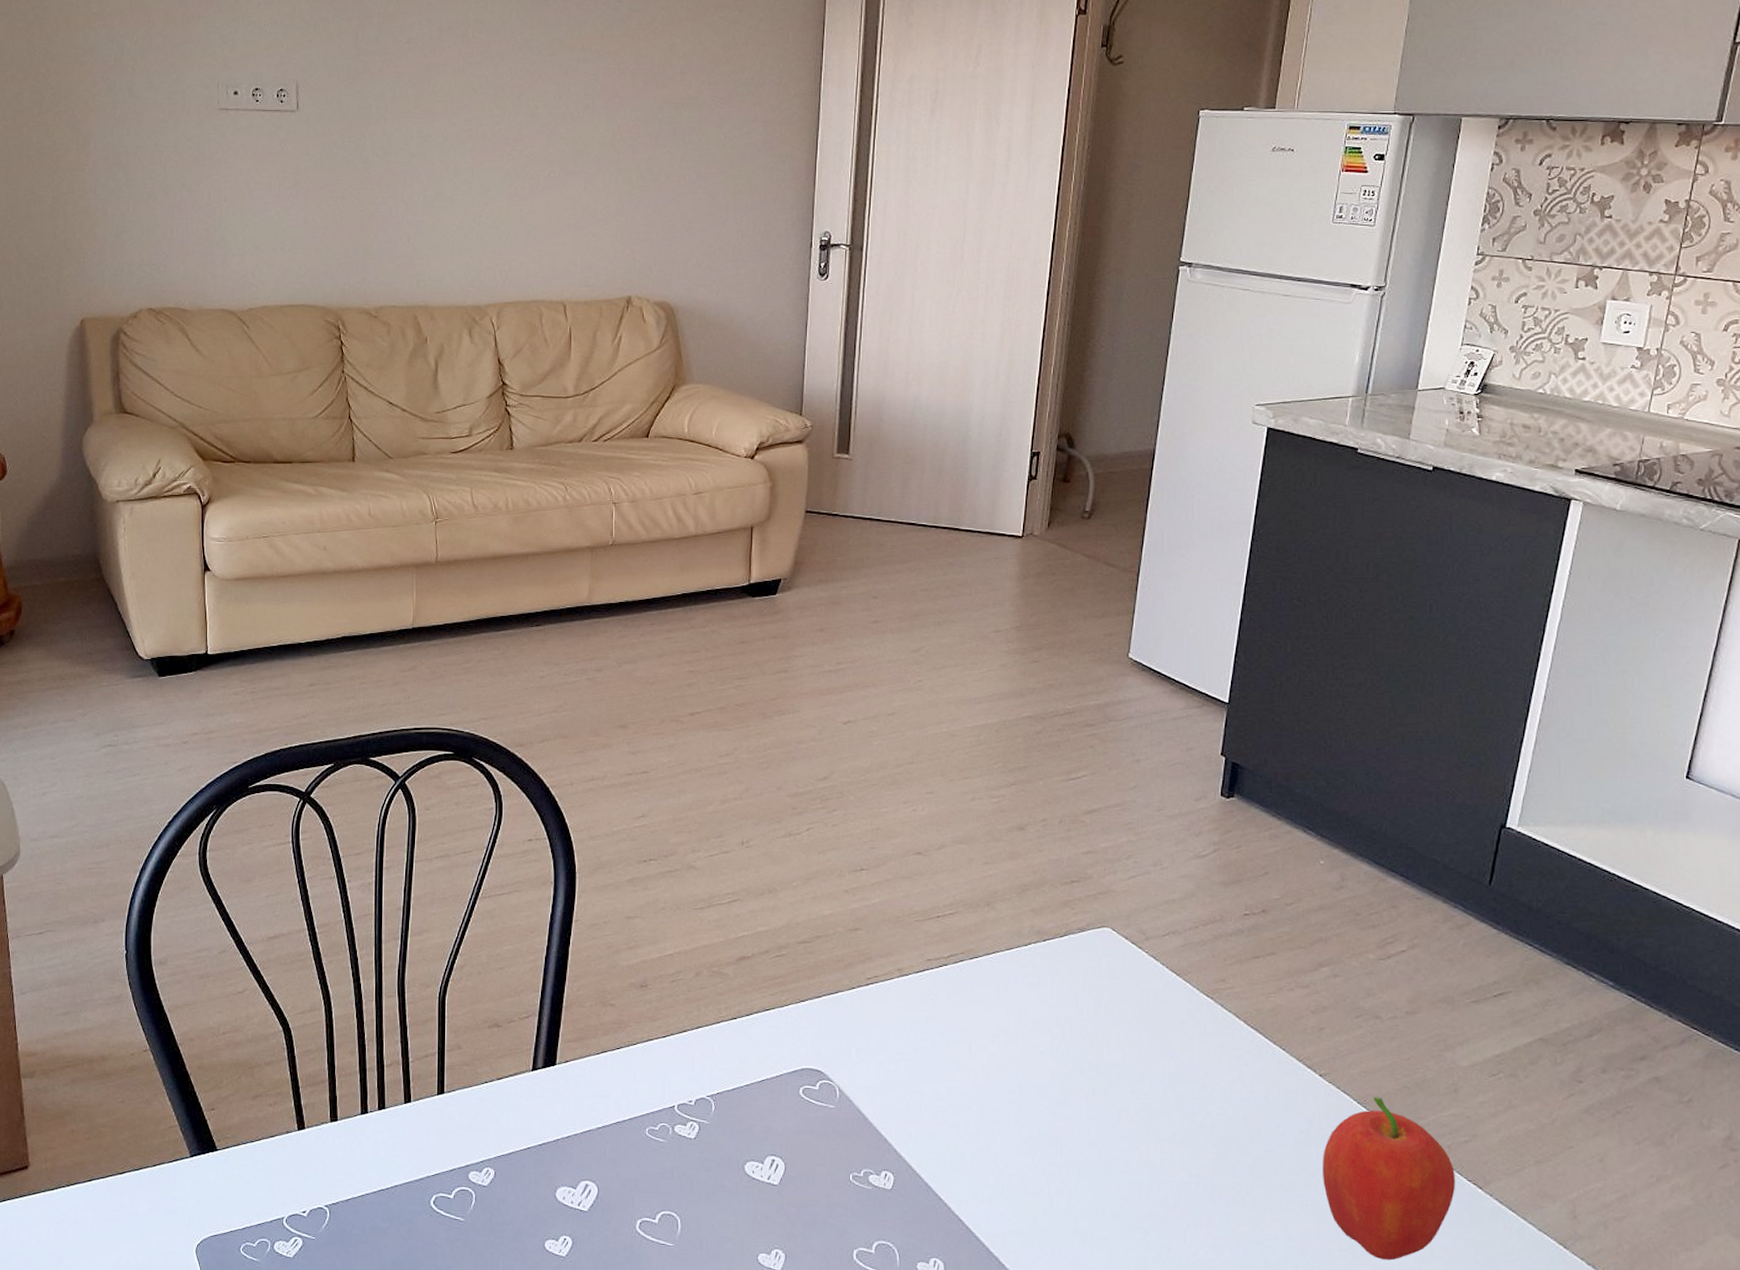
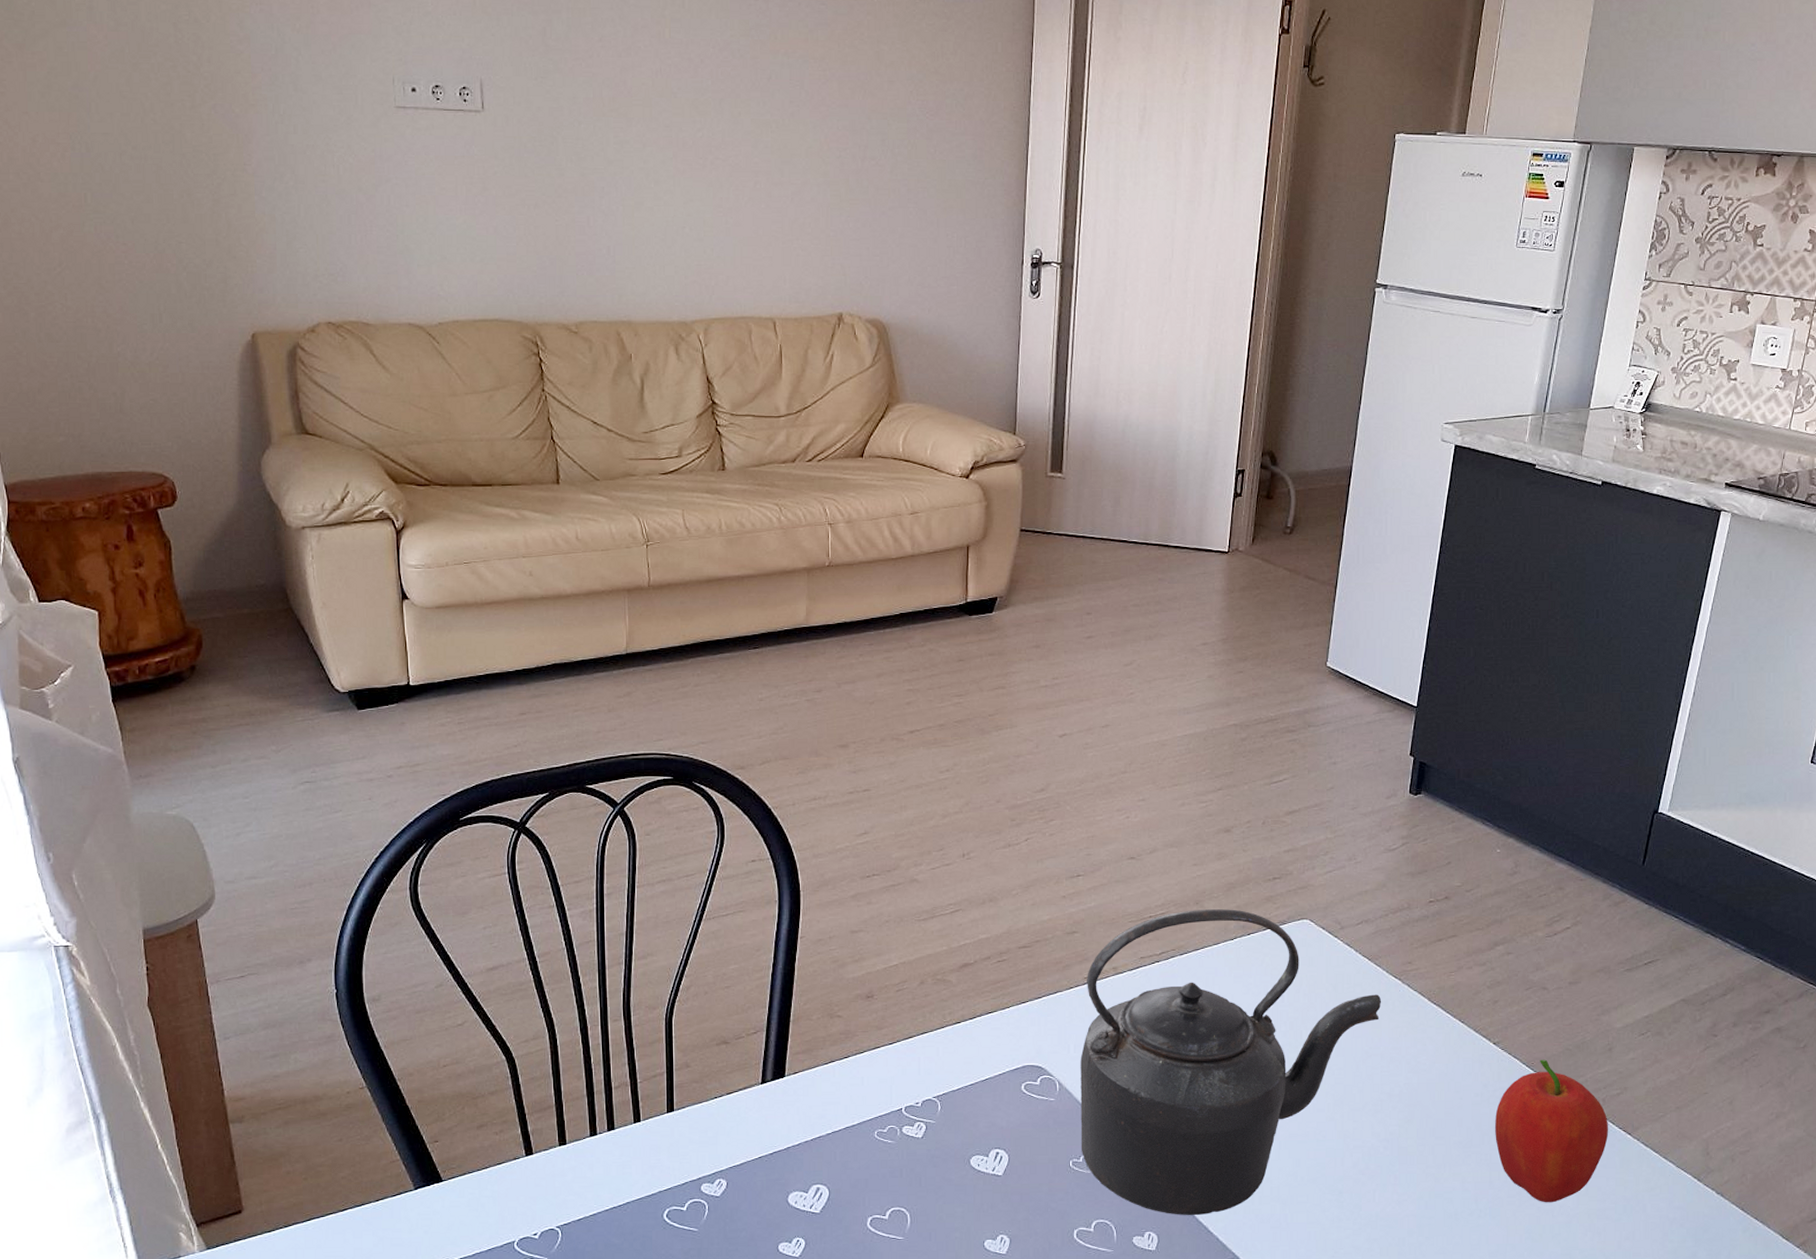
kettle: none [862,911,1192,1245] -> present [1080,909,1382,1216]

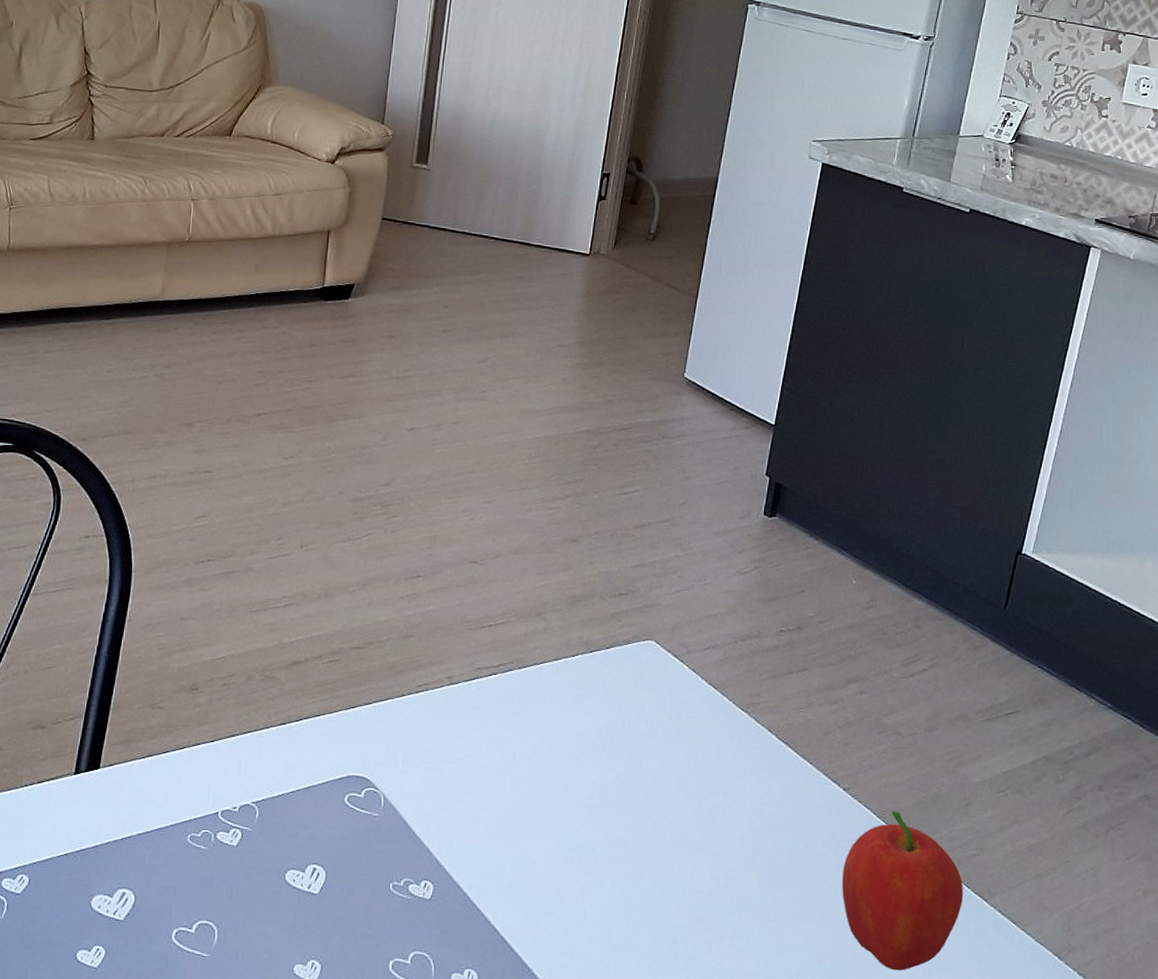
kettle: present [1080,909,1382,1216] -> none [402,621,727,955]

